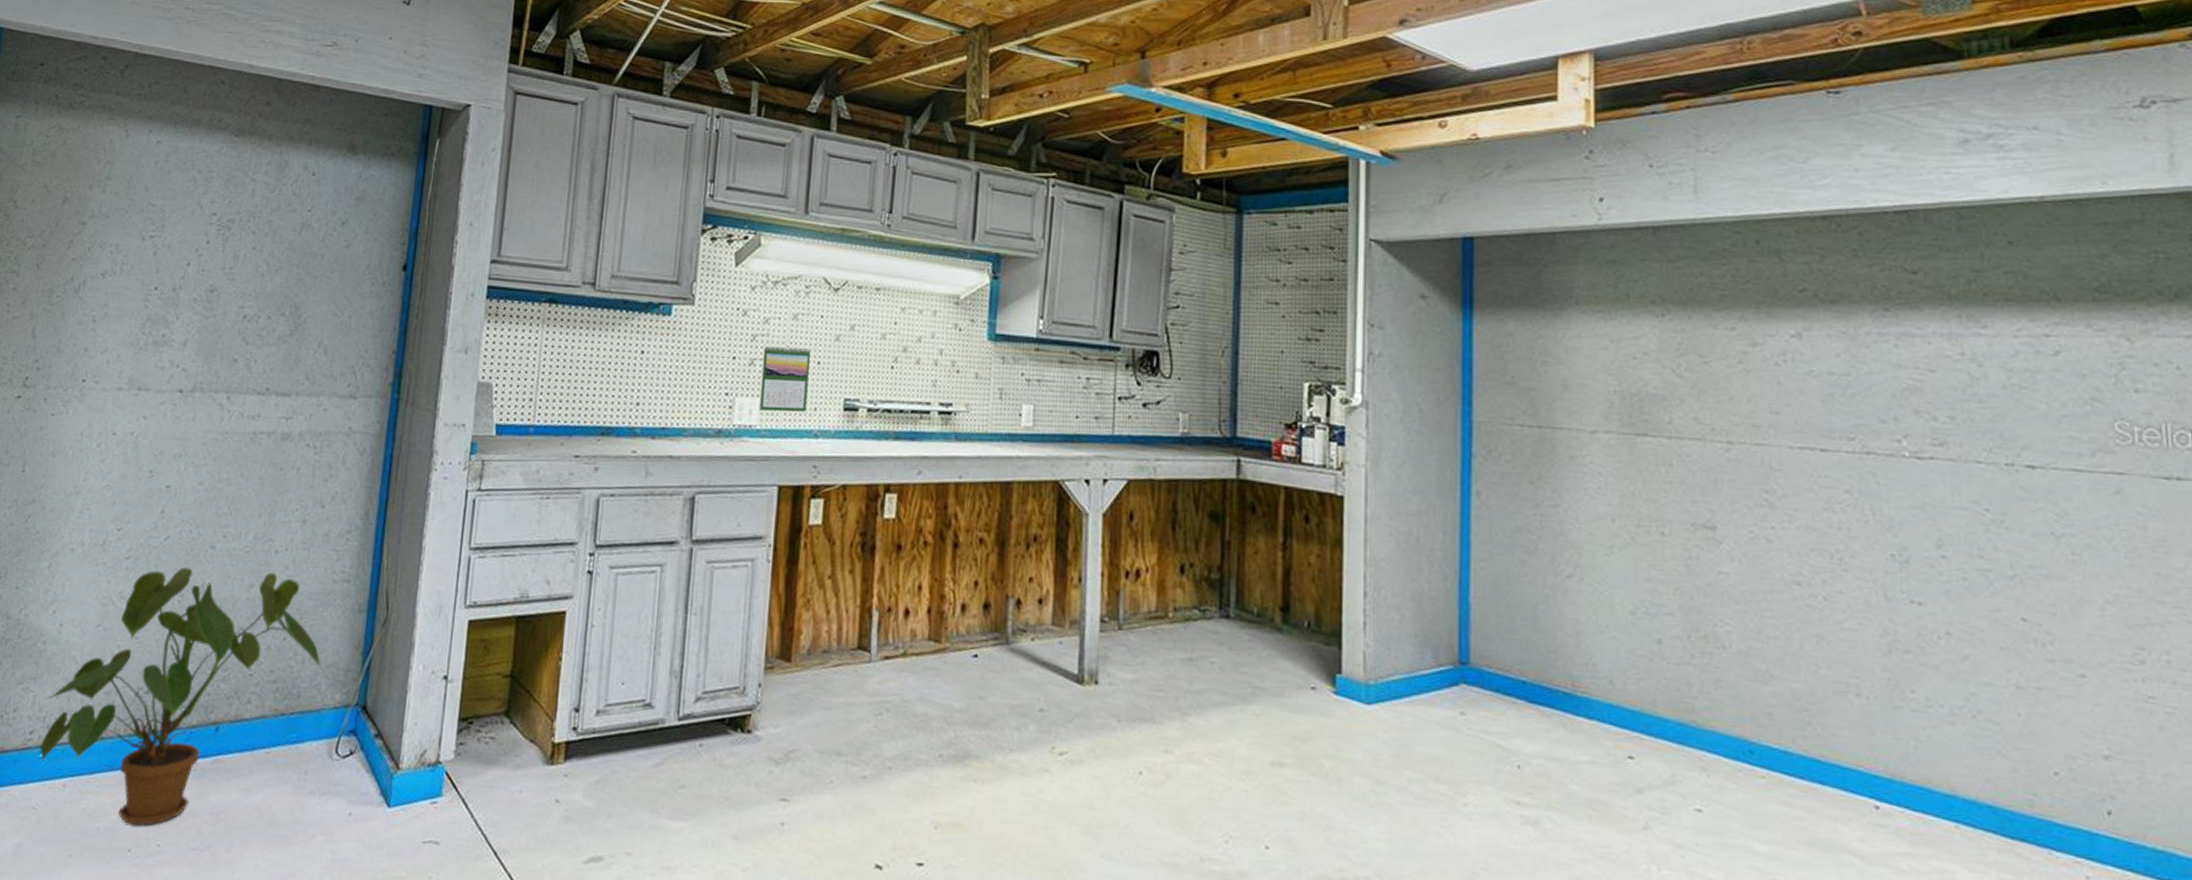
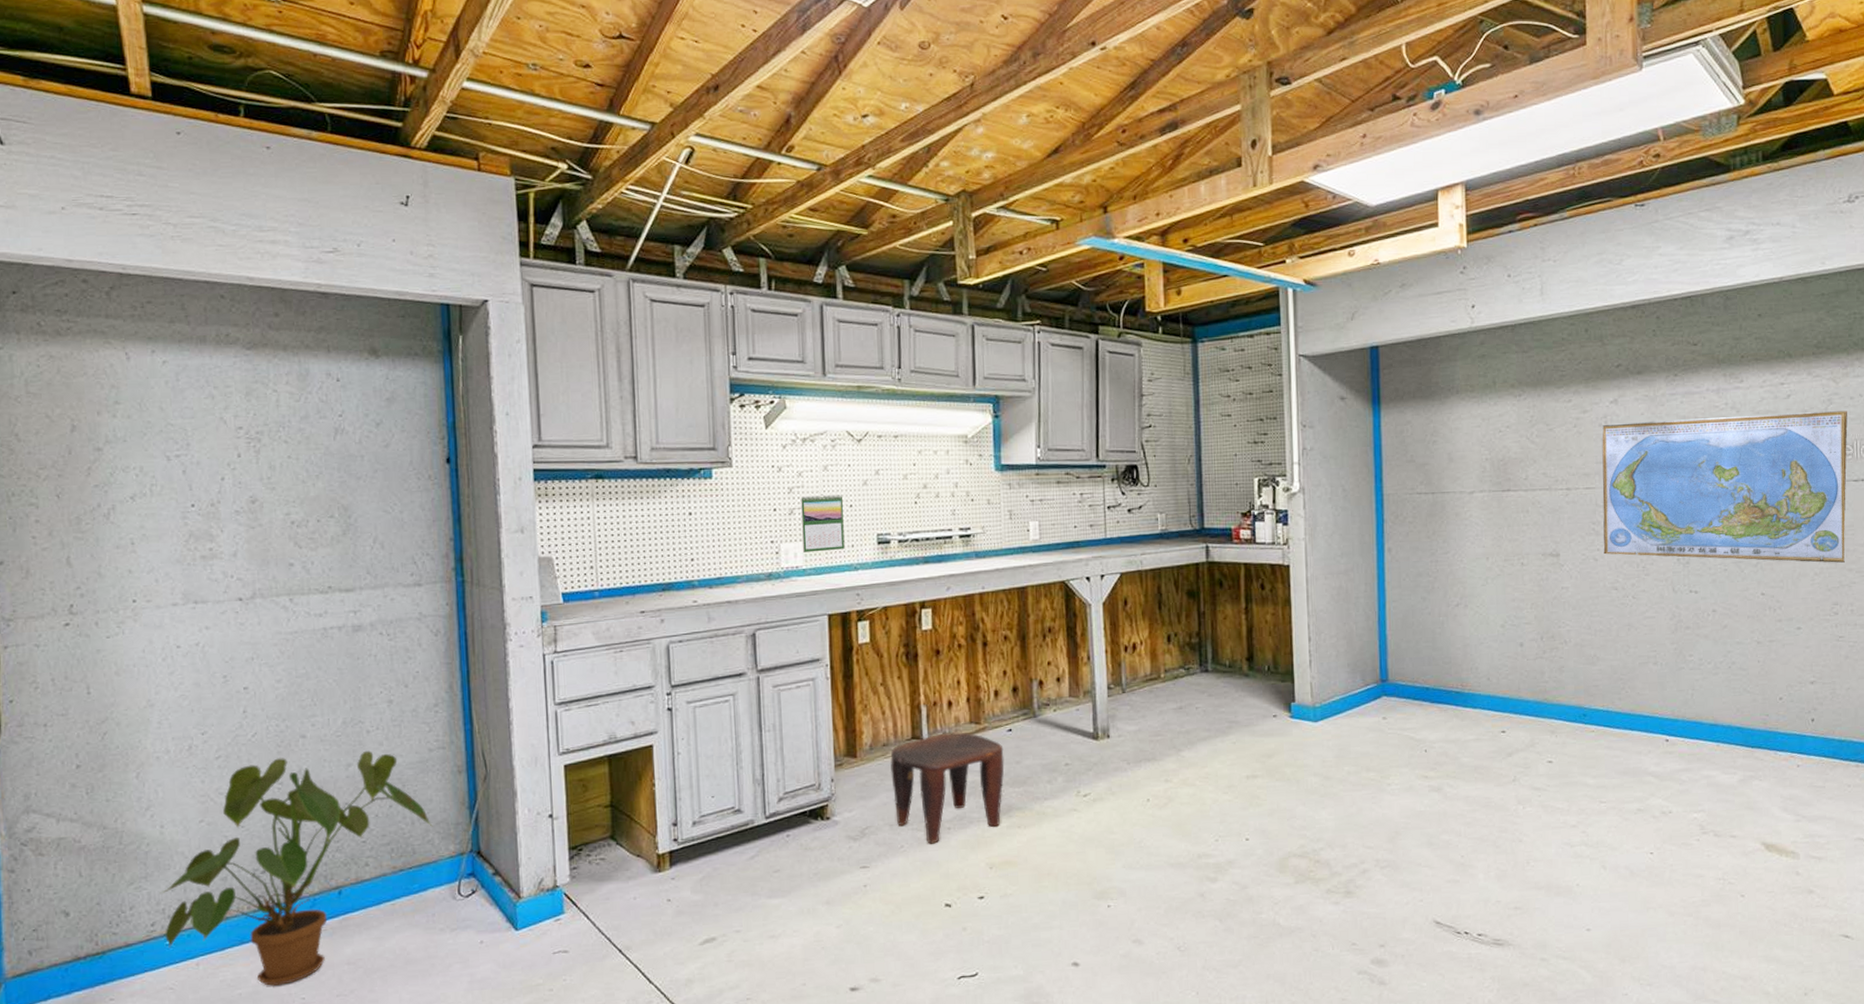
stool: none [828,647,966,785] -> present [890,732,1005,844]
world map: none [1778,363,2154,591] -> present [1602,411,1848,563]

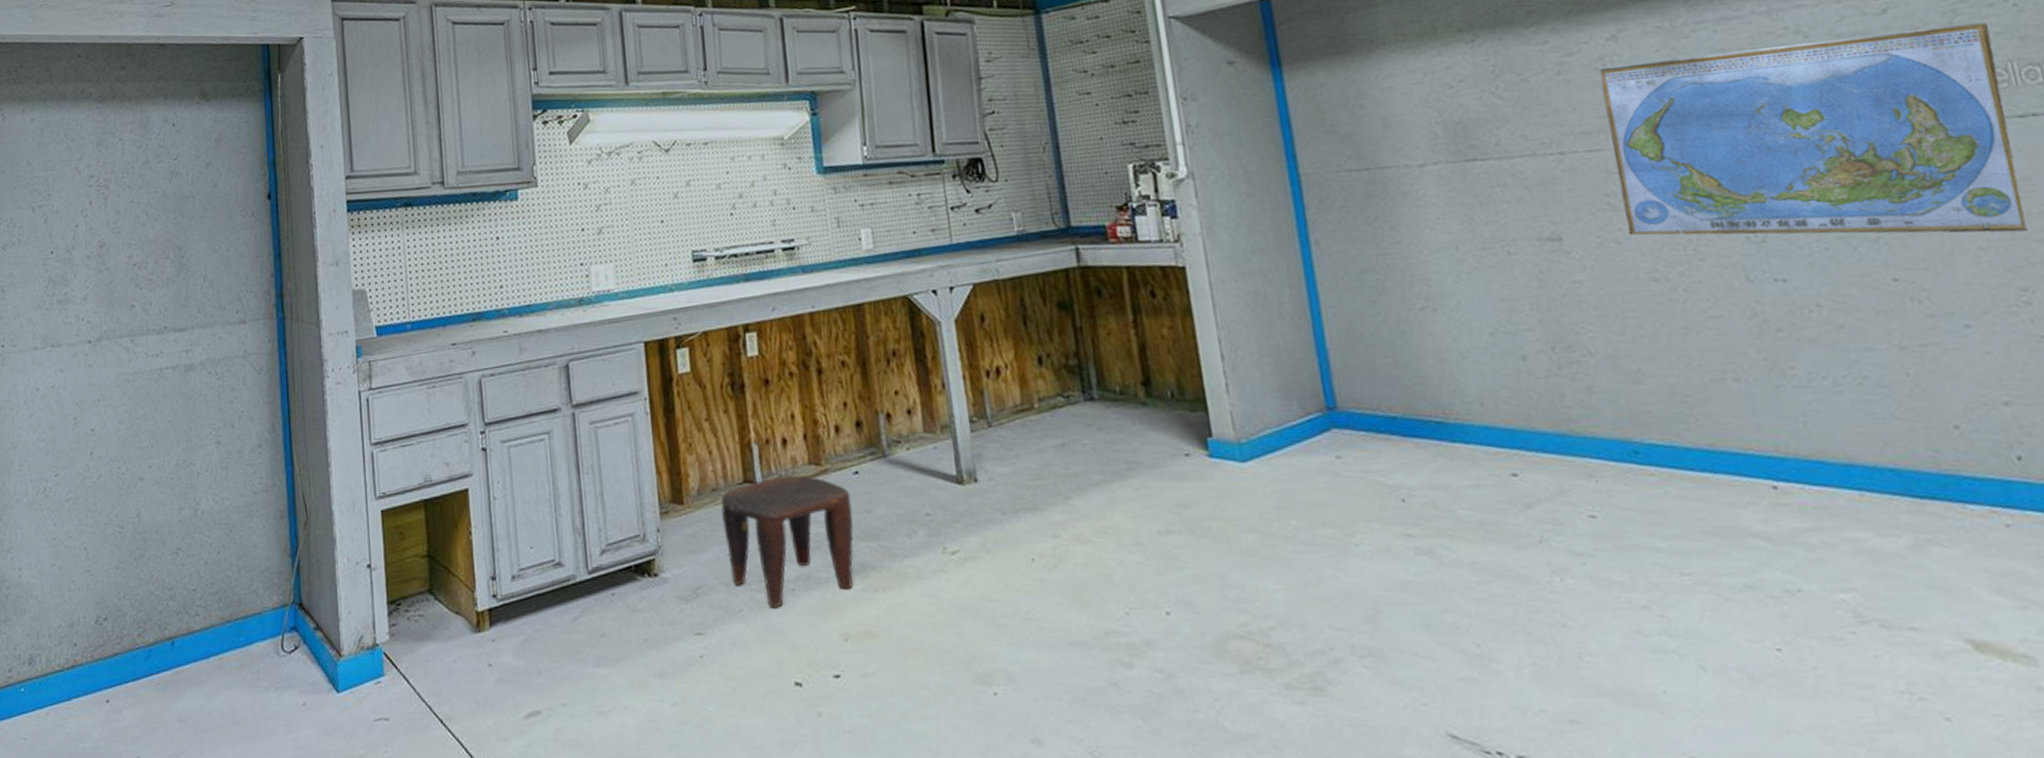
house plant: present [159,750,433,986] -> none [16,493,257,741]
calendar: present [801,494,845,553] -> none [609,210,658,275]

